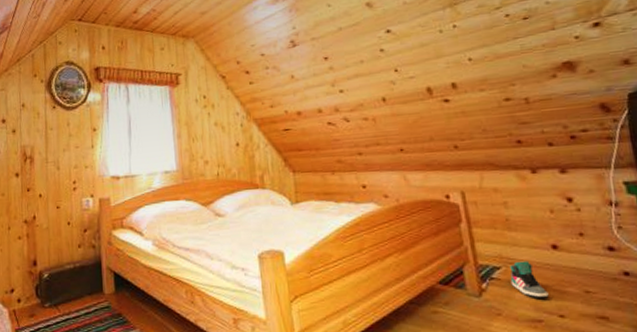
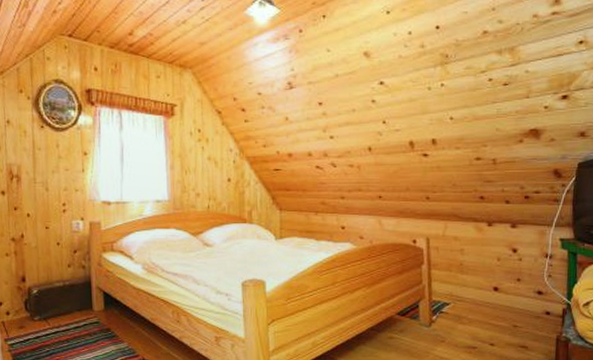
sneaker: present [510,261,549,298] -> none [456,299,485,330]

